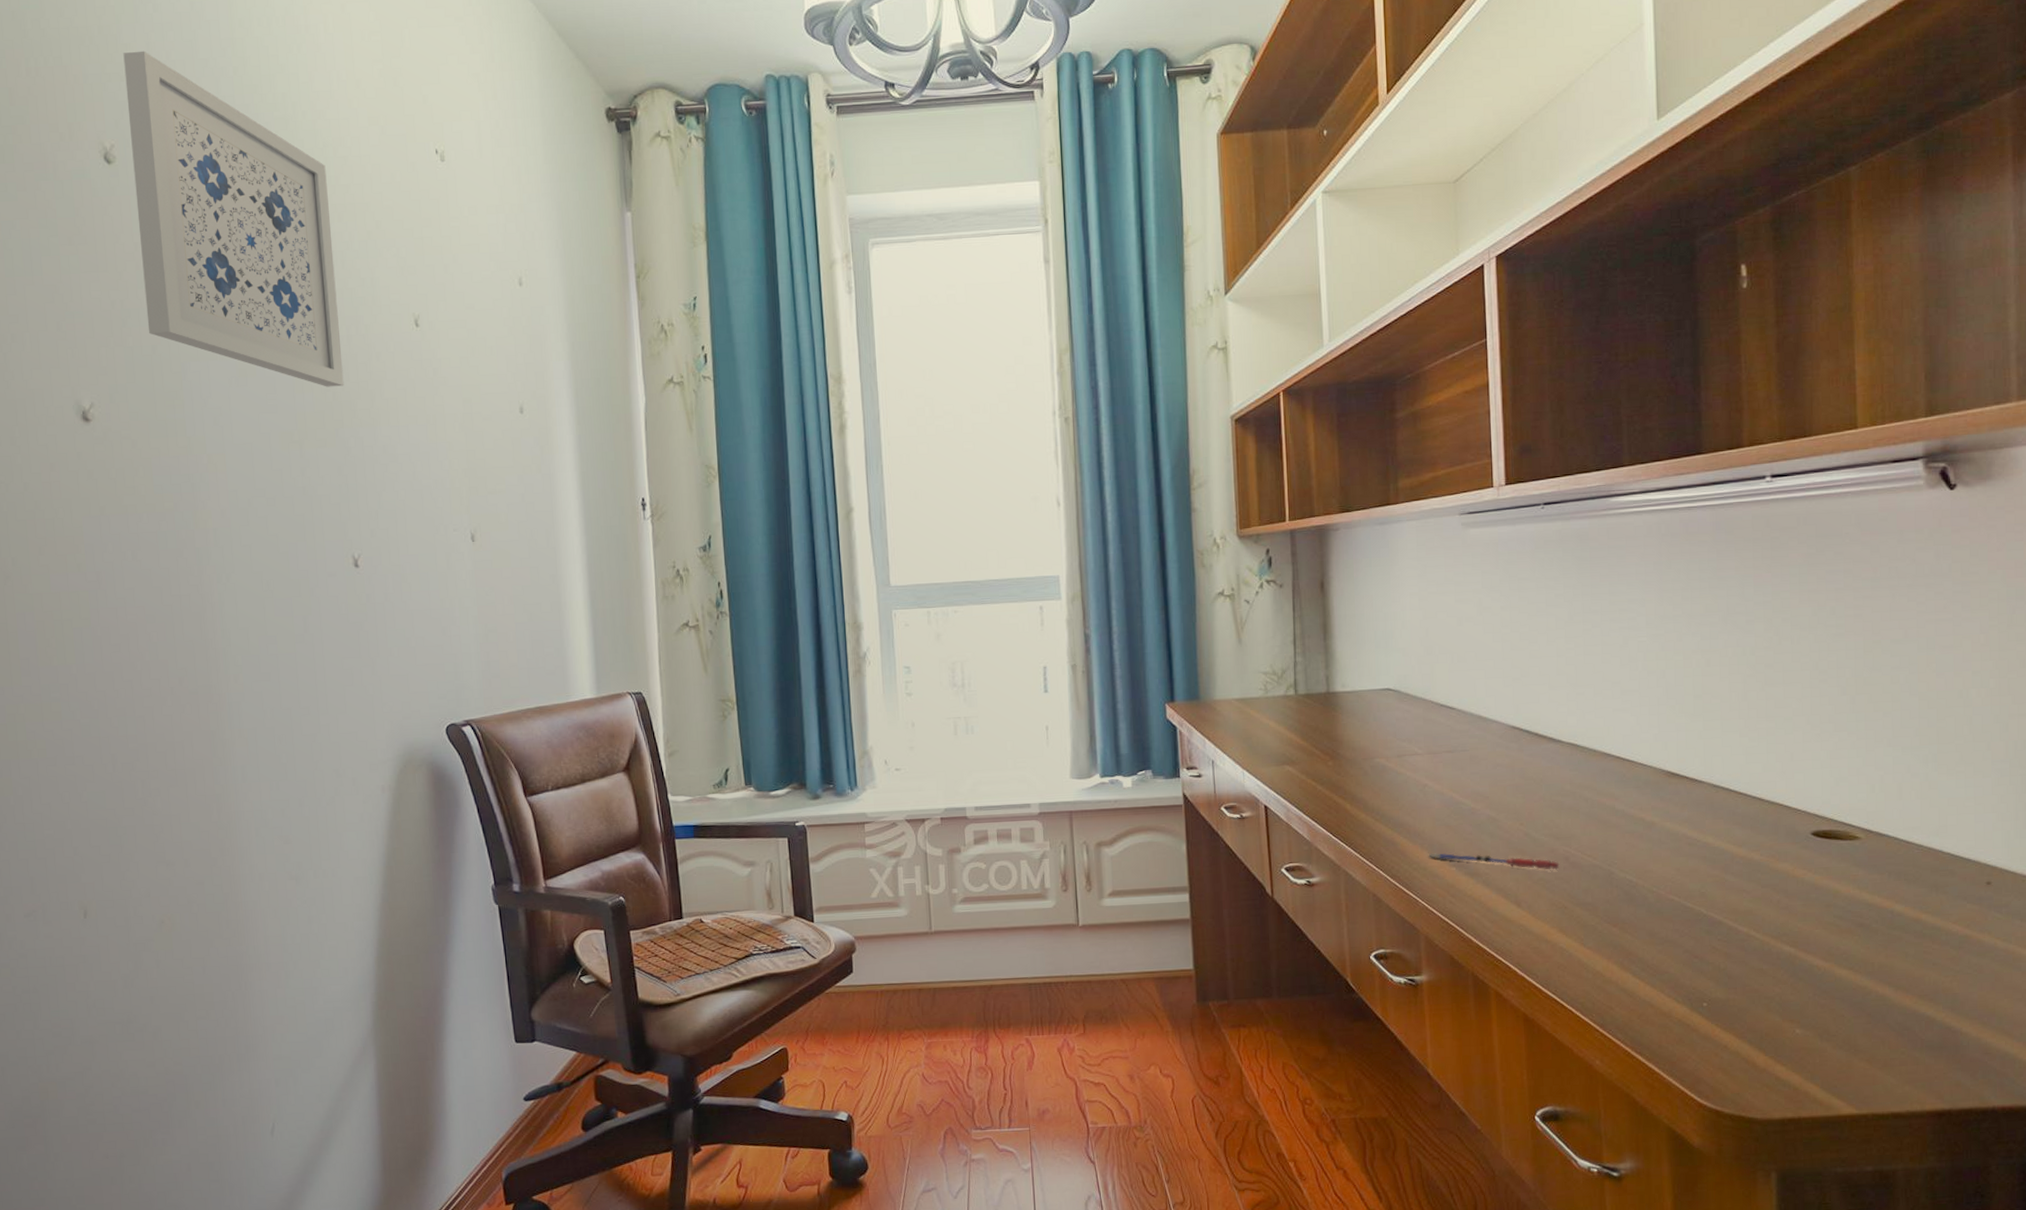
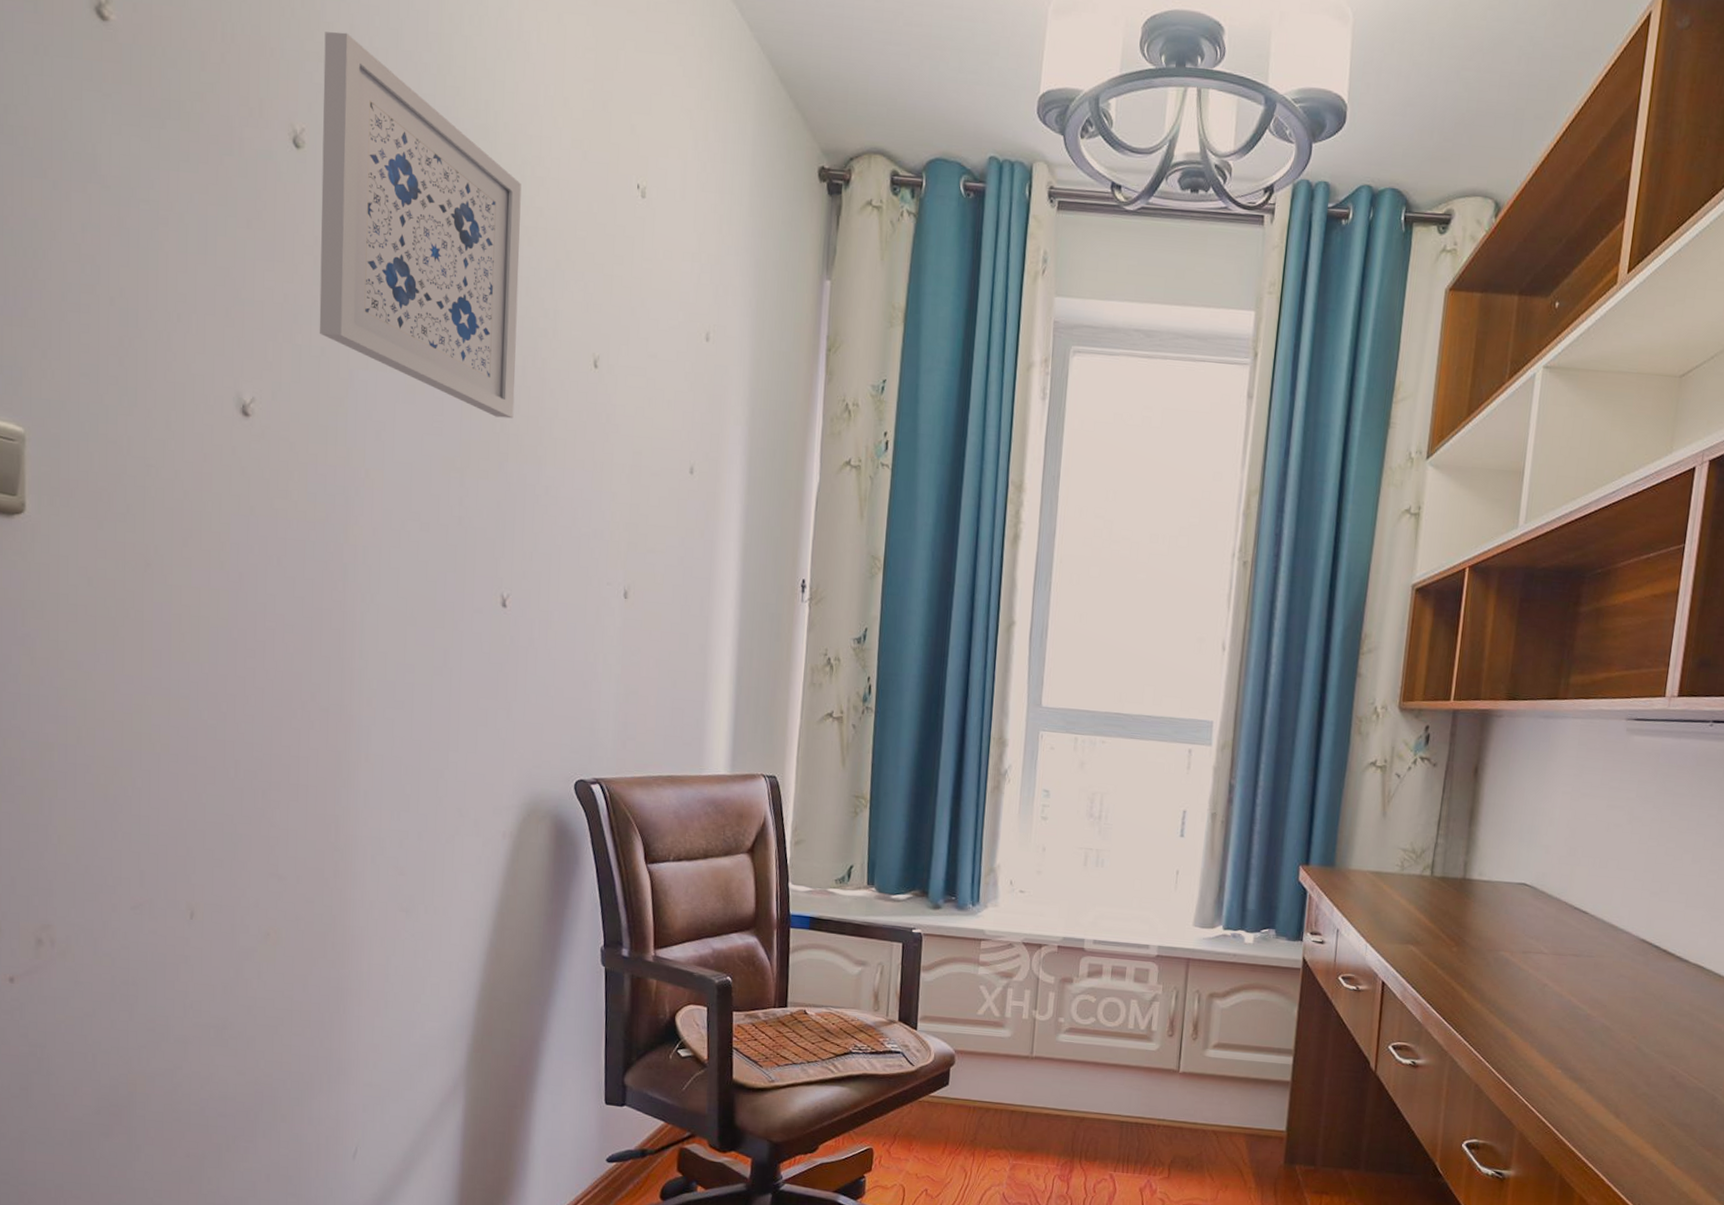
pen: present [1429,853,1560,870] -> none [1537,1052,1665,1087]

